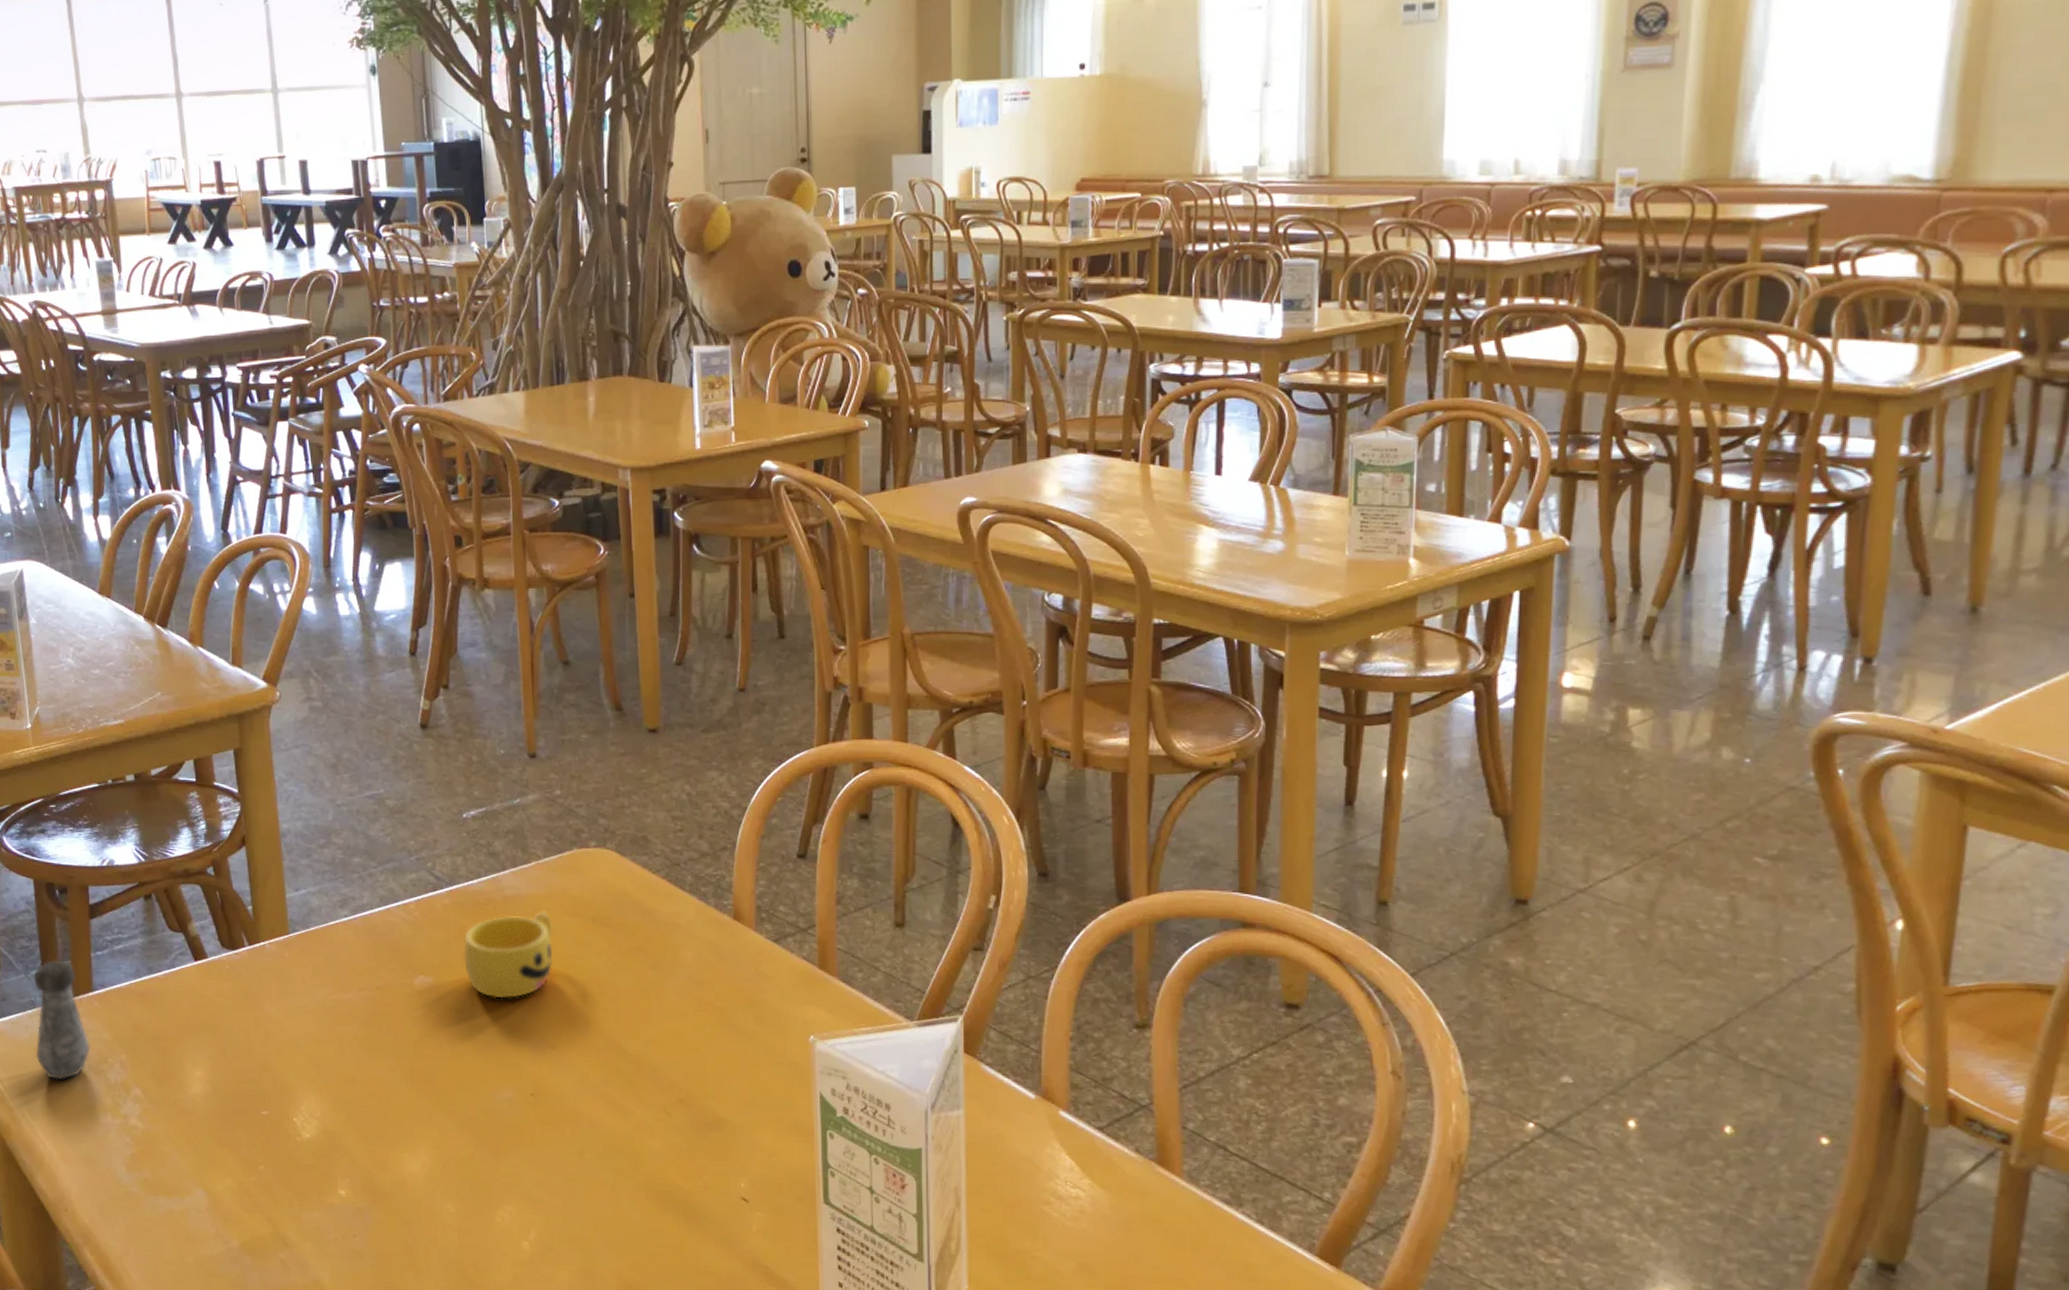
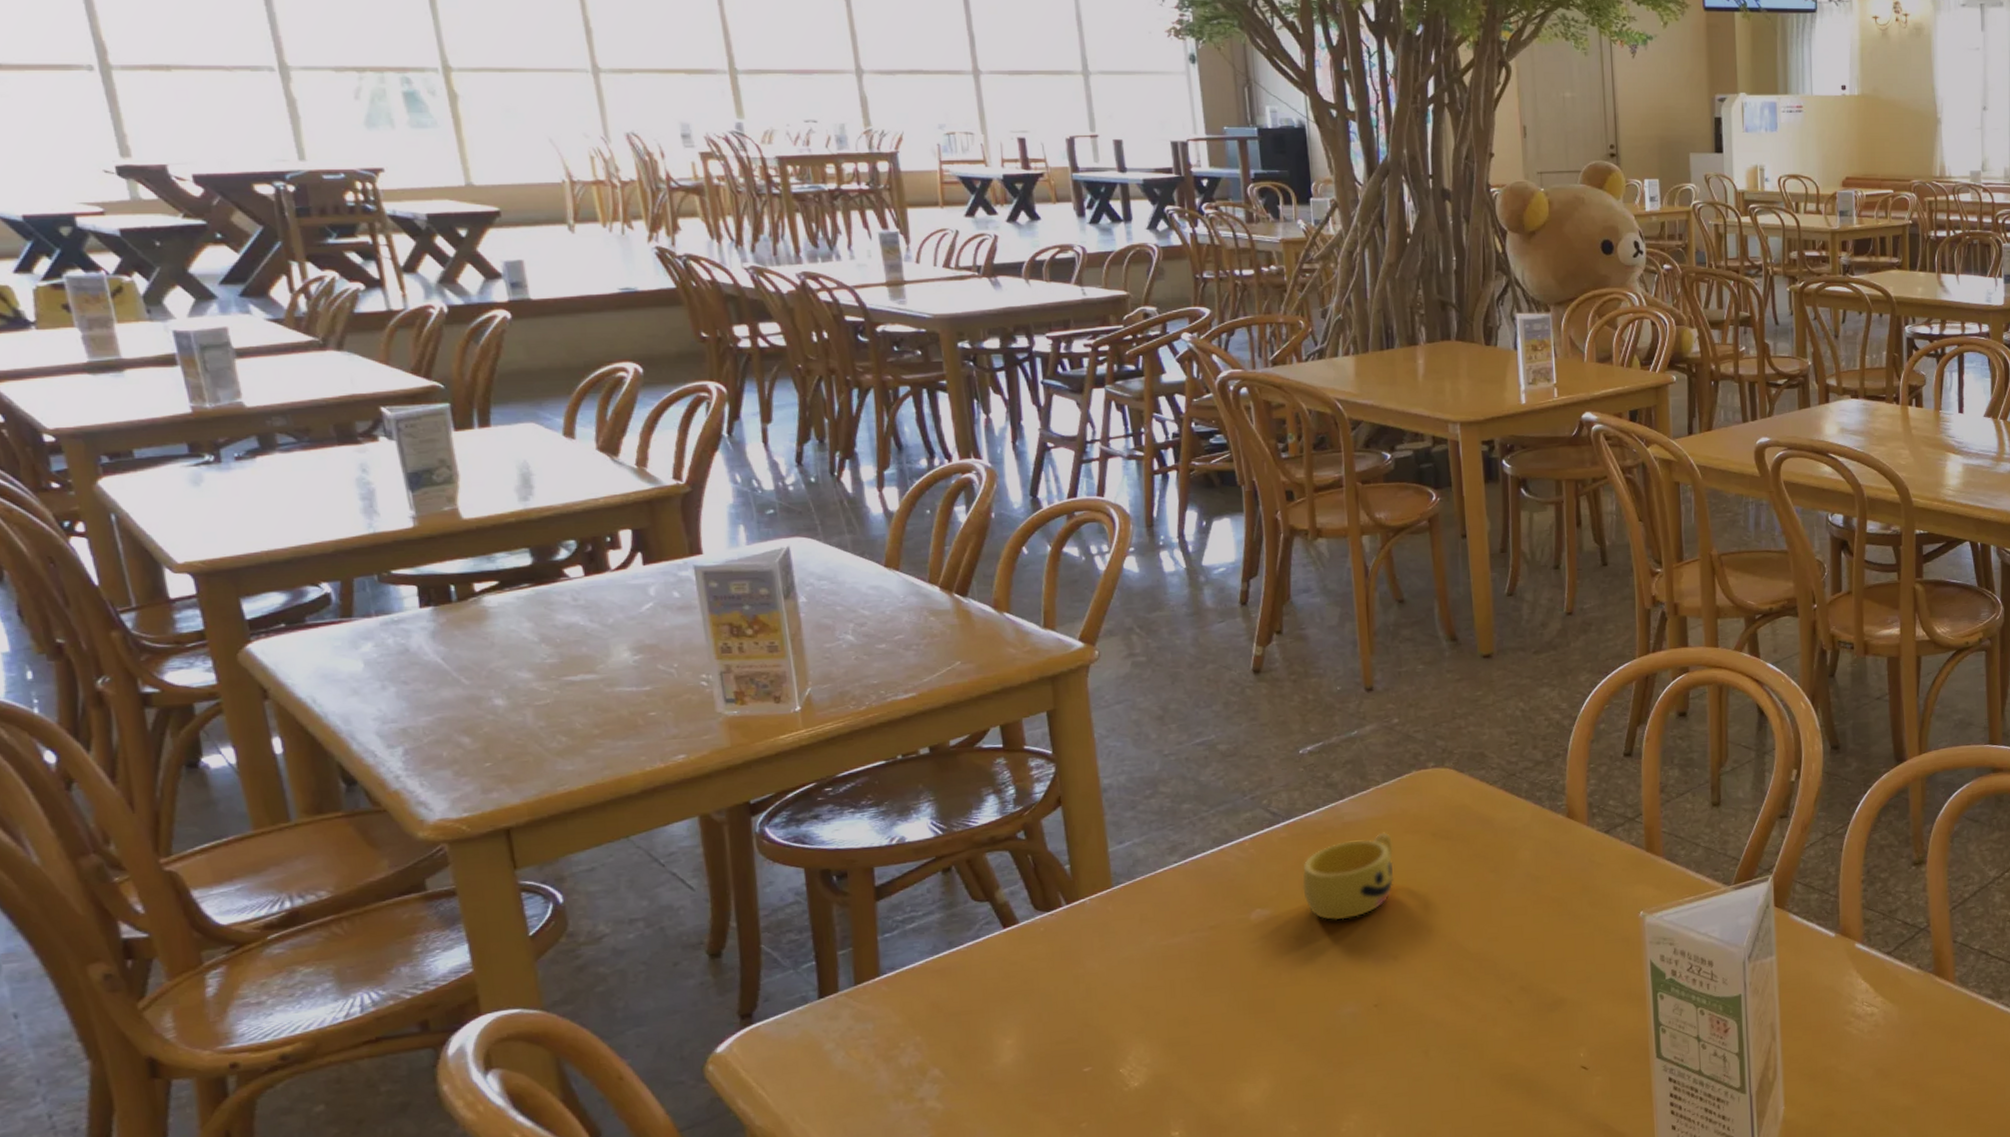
salt shaker: present [33,960,91,1081] -> none [804,948,878,1076]

